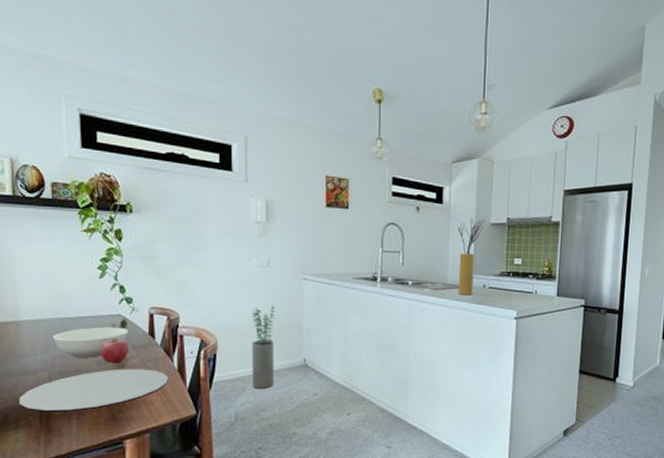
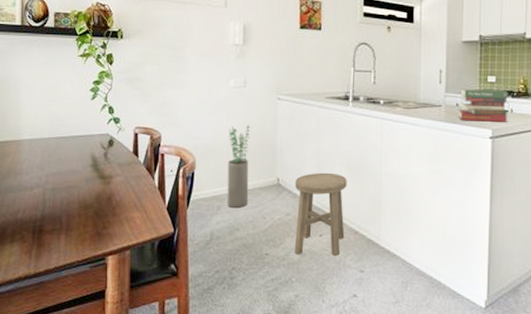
placemat: present [19,369,168,412] -> none [16,186,149,227]
bowl: present [52,327,129,358] -> none [47,145,115,175]
fruit: present [100,338,129,364] -> none [89,157,115,181]
stool: none [322,352,375,434] -> present [294,172,347,256]
vase: present [458,217,486,296] -> none [429,36,458,114]
books: none [485,270,533,303] -> present [458,88,508,122]

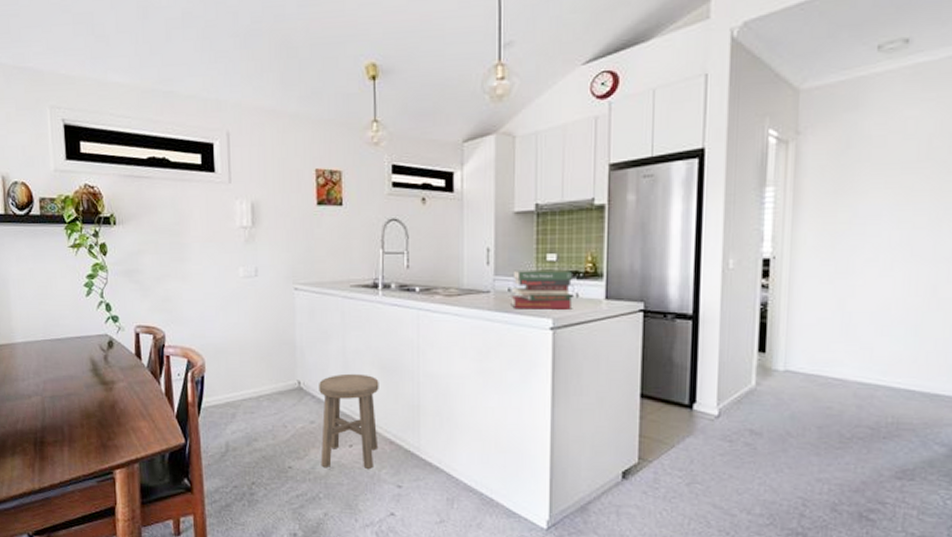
vase: present [227,124,251,209] -> none [240,320,267,416]

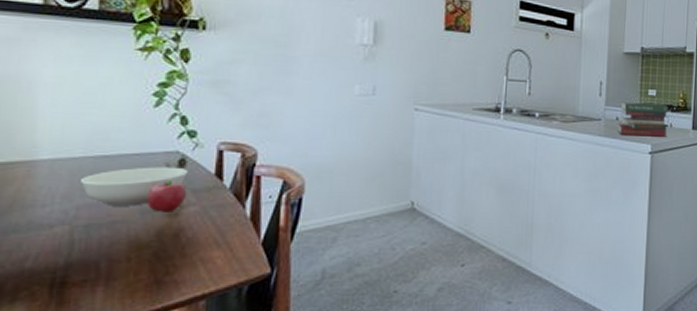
bowl: none [43,348,116,381] -> present [79,167,188,206]
fruit: none [89,360,117,387] -> present [146,181,187,212]
stool: present [319,373,379,469] -> none [430,193,496,290]

